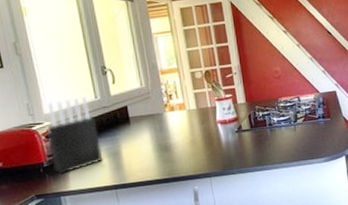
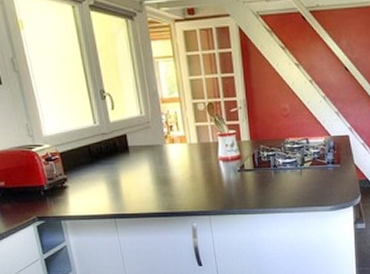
knife block: present [46,96,103,174] -> none [46,120,102,199]

